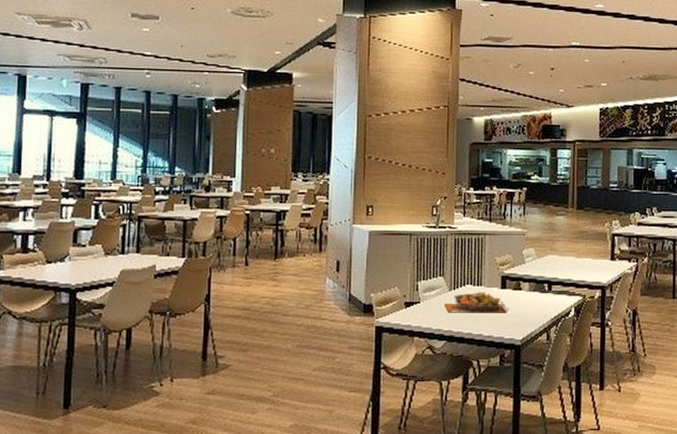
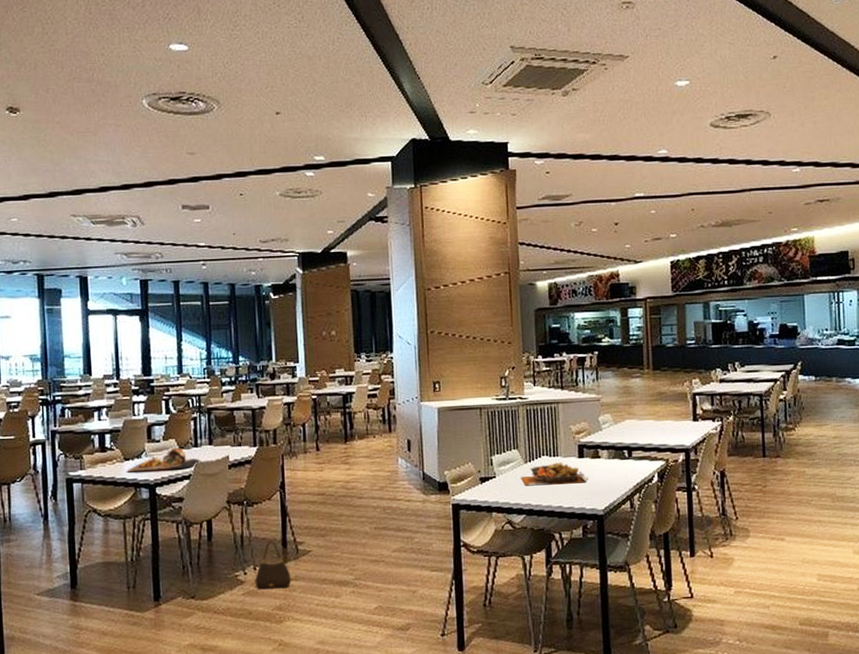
food tray: none [47,253,127,277] -> present [126,447,201,473]
handbag: none [170,353,209,402] -> present [255,541,292,590]

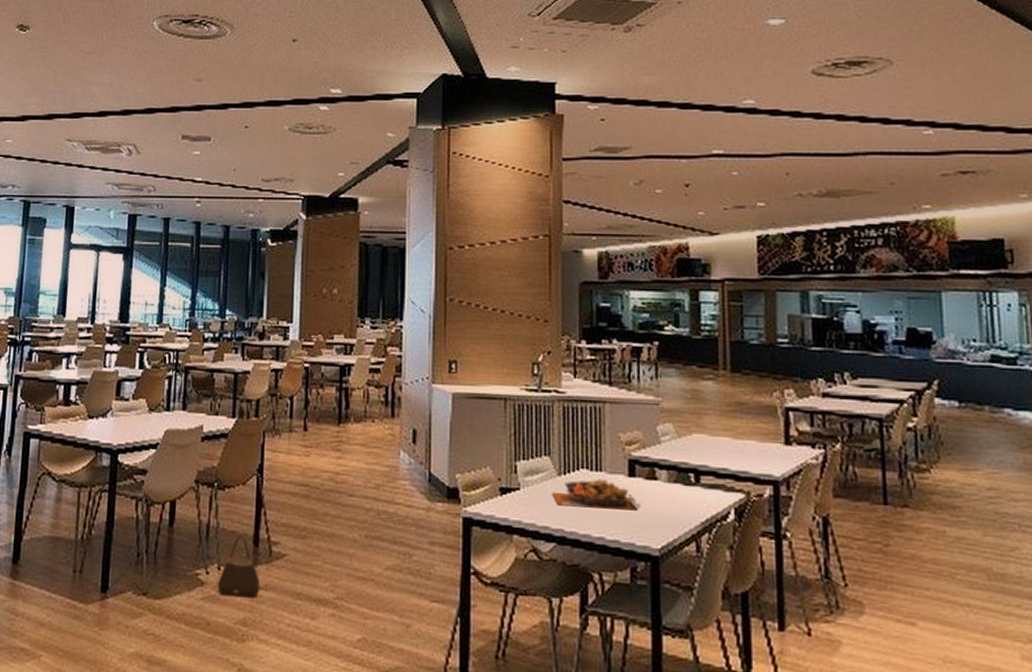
food tray: present [126,447,201,473] -> none [89,409,172,436]

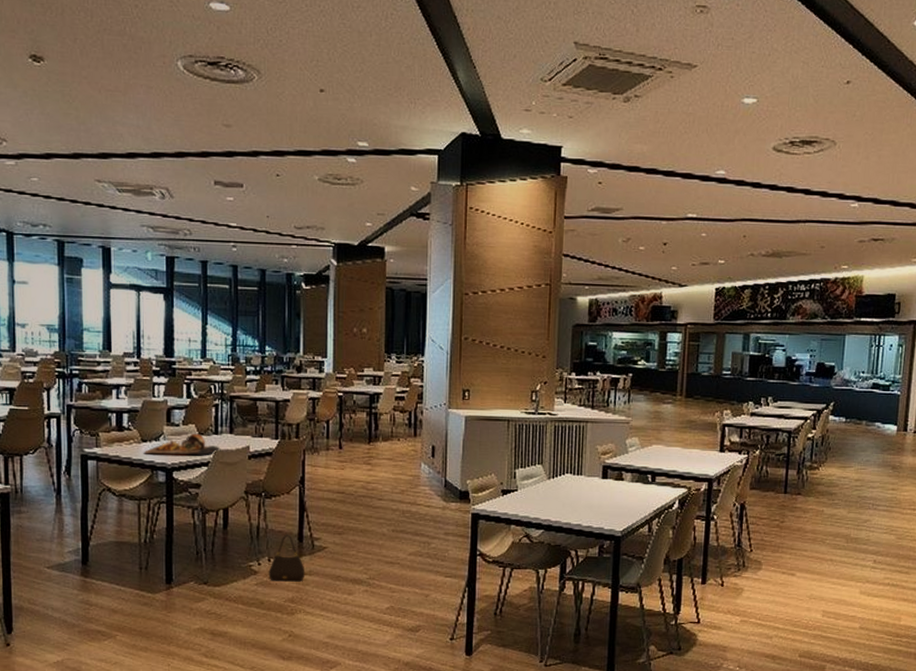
food tray: none [89,409,172,436] -> present [143,433,221,456]
food tray: present [552,479,640,511] -> none [543,481,610,504]

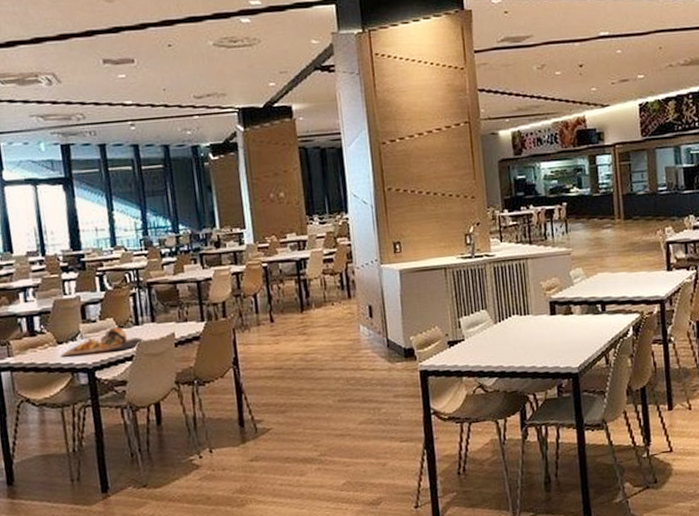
handbag: present [268,534,306,582] -> none [211,421,252,473]

